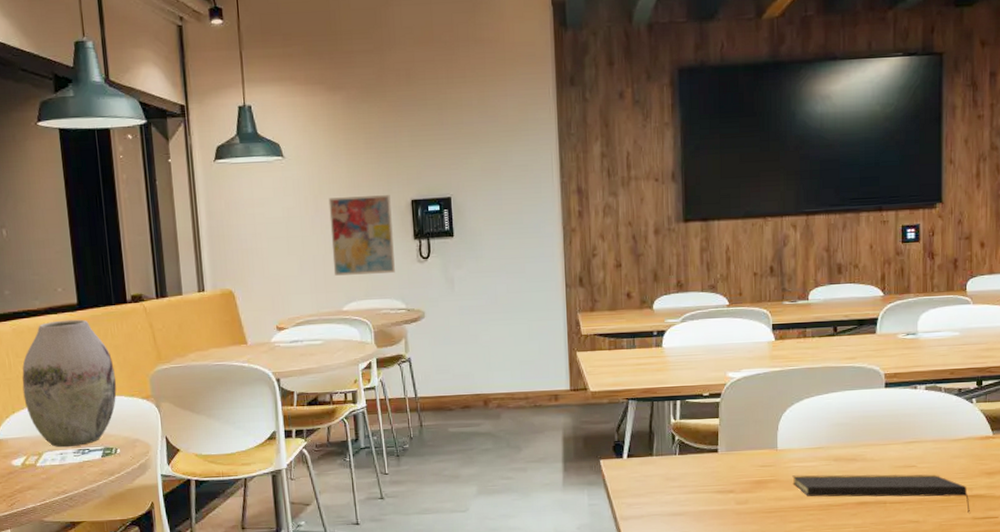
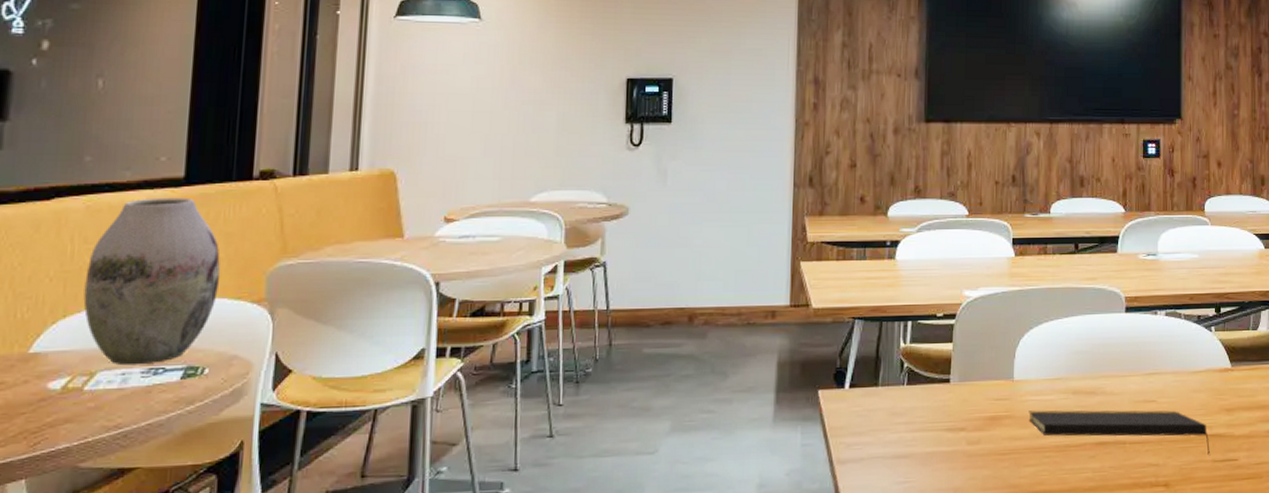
wall art: present [328,195,395,276] -> none [524,70,603,160]

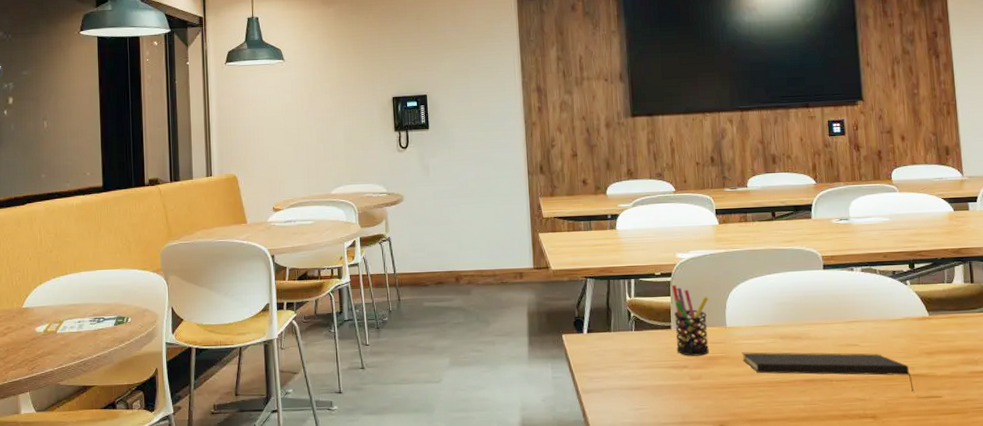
vase: present [83,197,221,366] -> none [50,200,132,316]
pen holder: none [954,328,997,416] -> present [671,284,709,356]

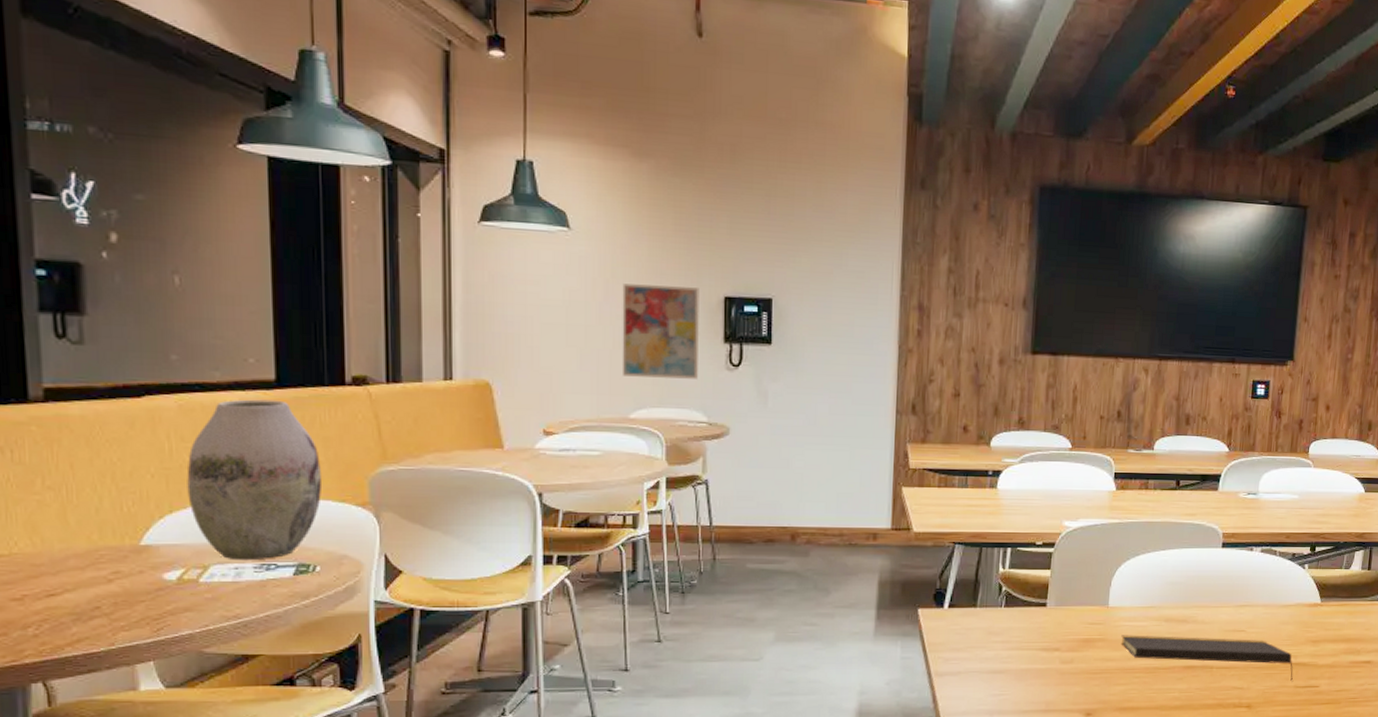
vase: none [50,200,132,316] -> present [187,399,323,561]
wall art: none [321,93,378,163] -> present [622,283,699,379]
pen holder: present [671,284,709,356] -> none [1049,556,1093,638]

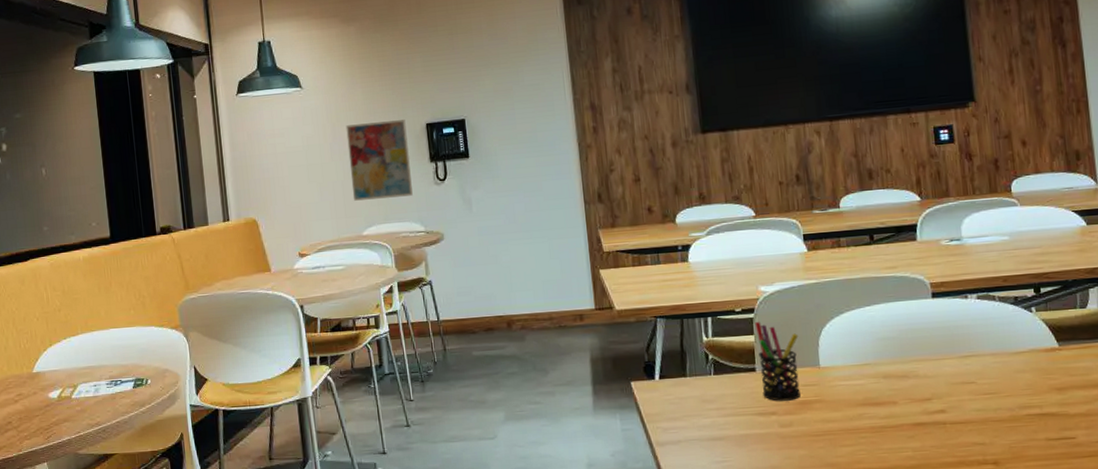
vase: present [187,399,323,561] -> none [59,252,147,379]
pen holder: none [1049,556,1093,638] -> present [754,321,801,401]
notepad: present [1120,635,1293,682] -> none [838,391,1042,434]

